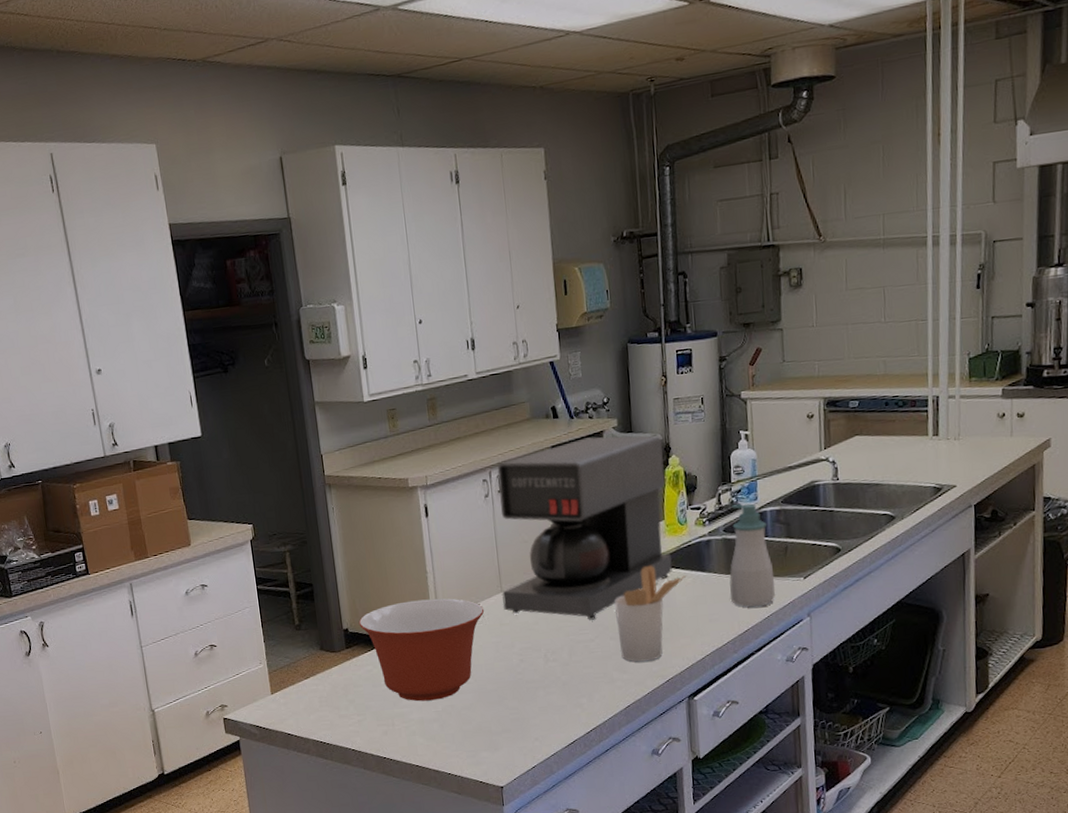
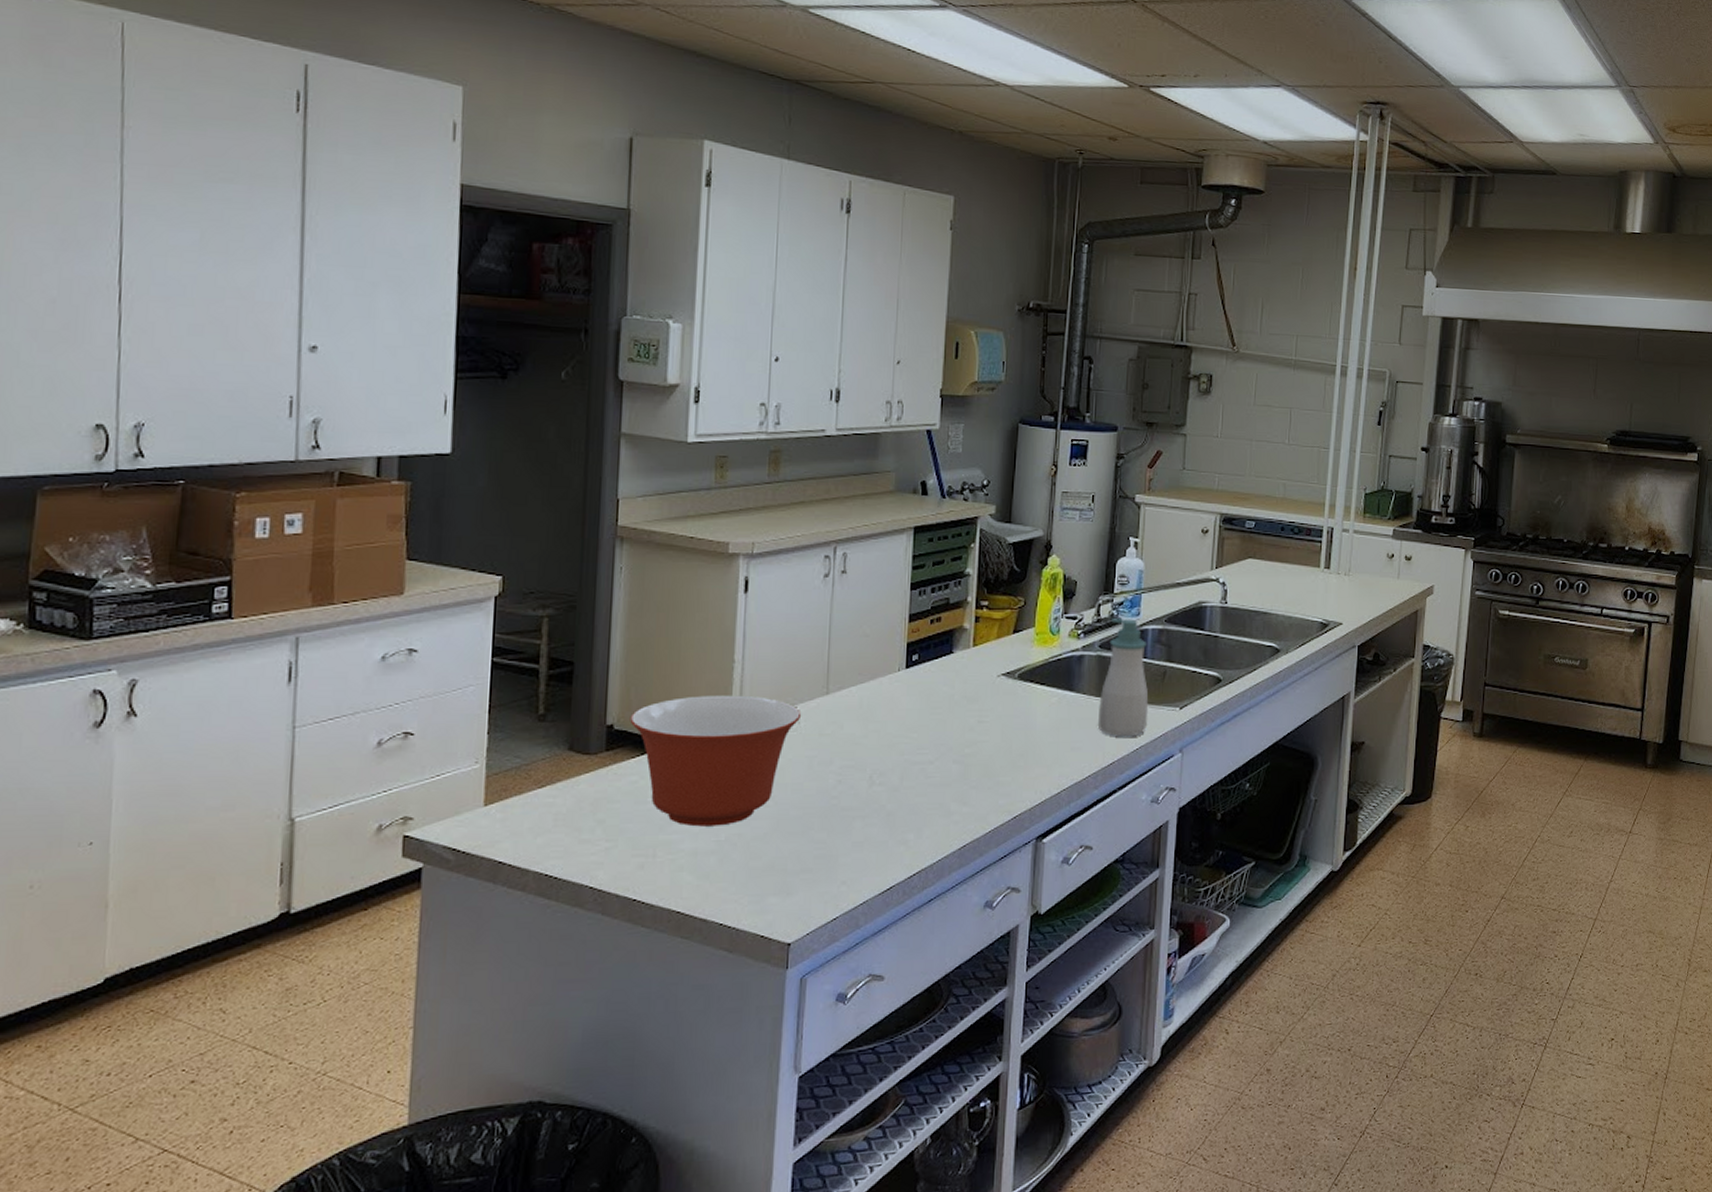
coffee maker: present [497,435,672,620] -> none [827,522,1044,738]
utensil holder: present [614,565,687,662] -> none [962,678,1052,793]

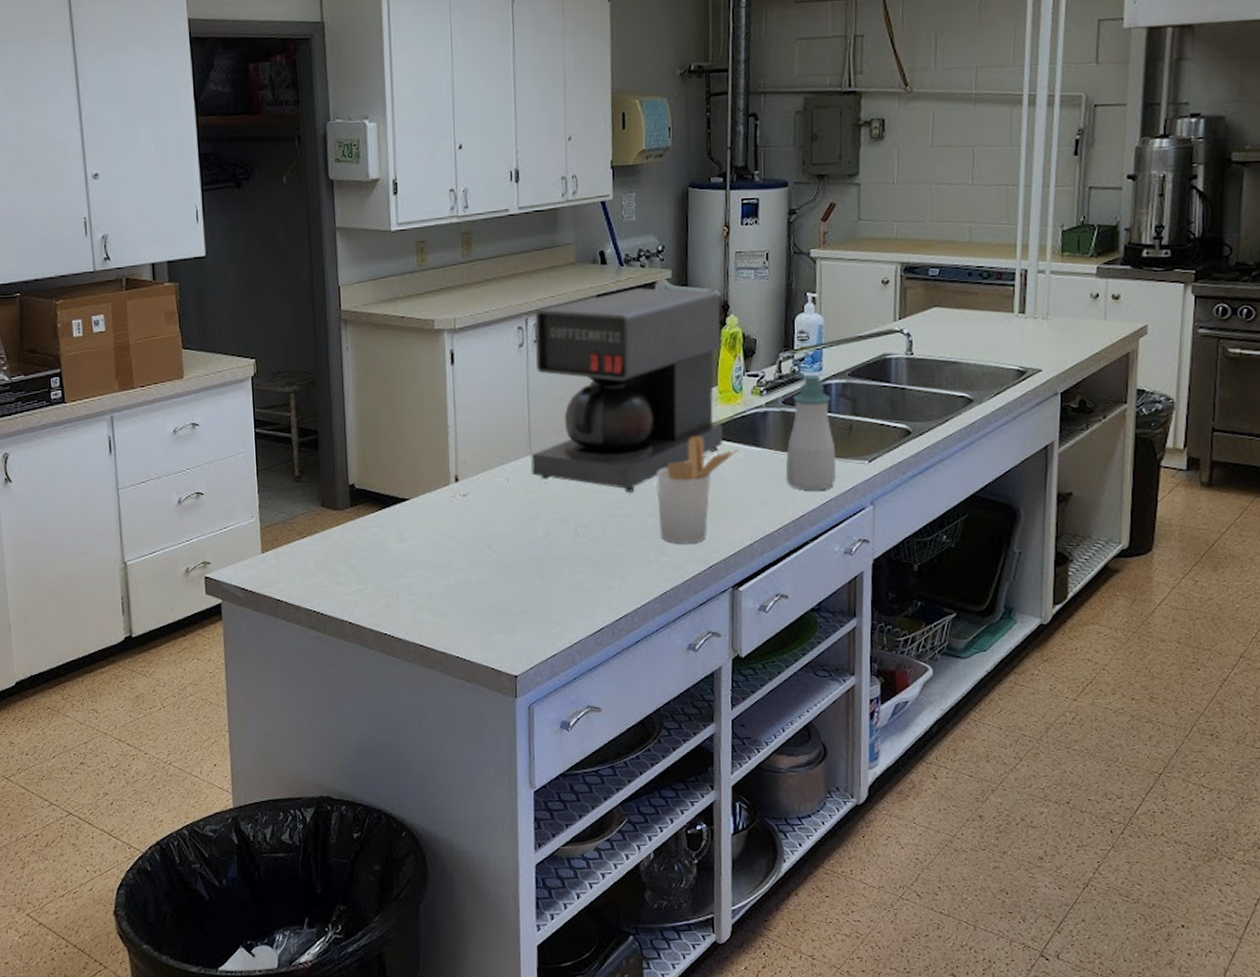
mixing bowl: present [629,695,802,827] -> none [367,456,510,572]
coffee maker: none [827,522,1044,738] -> present [531,288,723,493]
utensil holder: none [962,678,1052,793] -> present [655,435,739,544]

